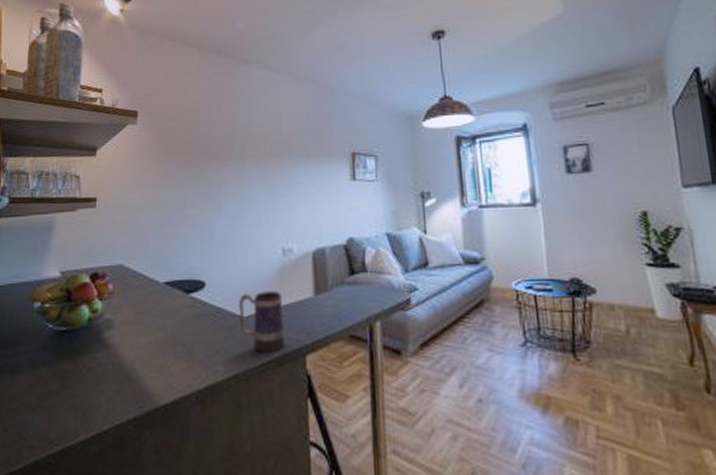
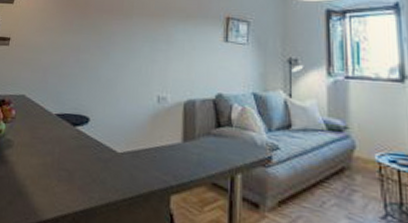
mug: present [239,291,286,353] -> none [114,132,154,189]

